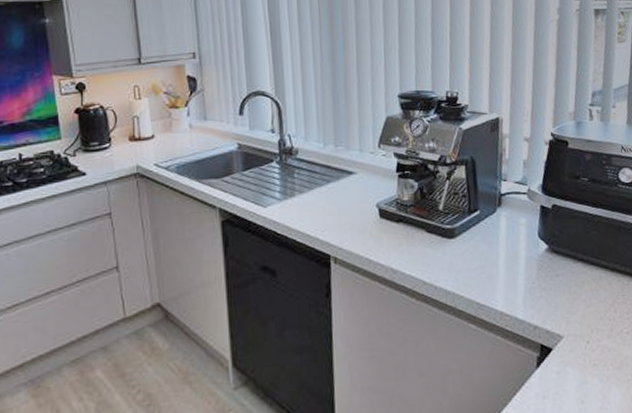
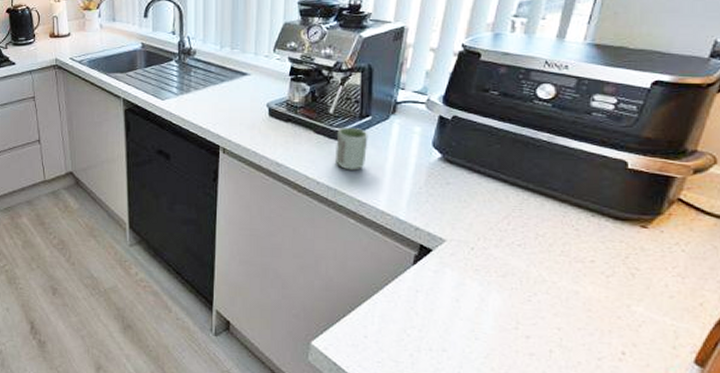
cup: none [449,223,480,271] -> present [334,127,368,171]

